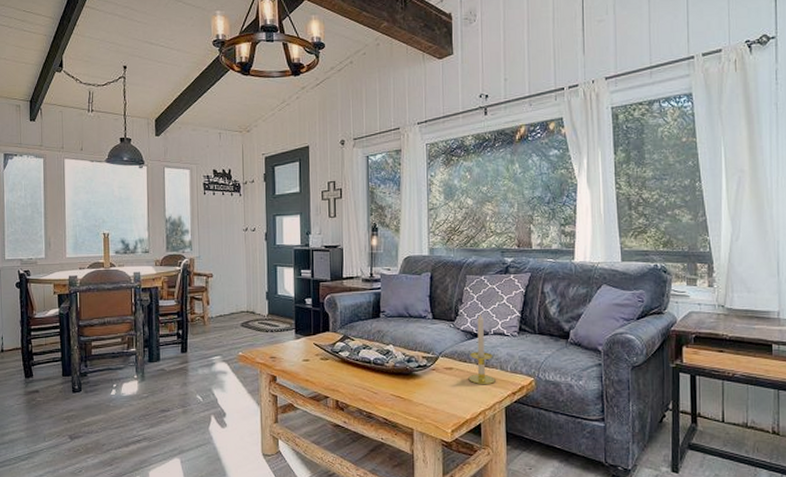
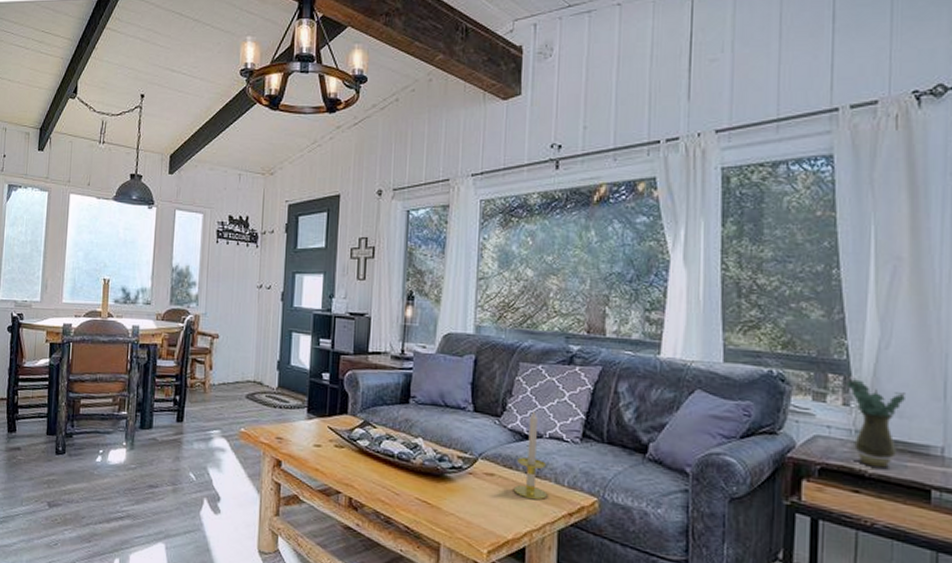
vase: none [710,265,751,332] -> present [846,377,905,468]

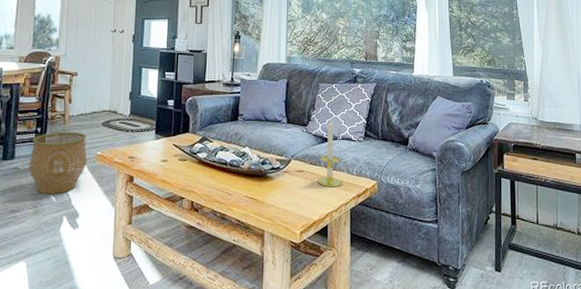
basket: none [167,401,230,473] -> present [28,131,88,195]
vase: present [846,377,905,468] -> none [525,82,558,142]

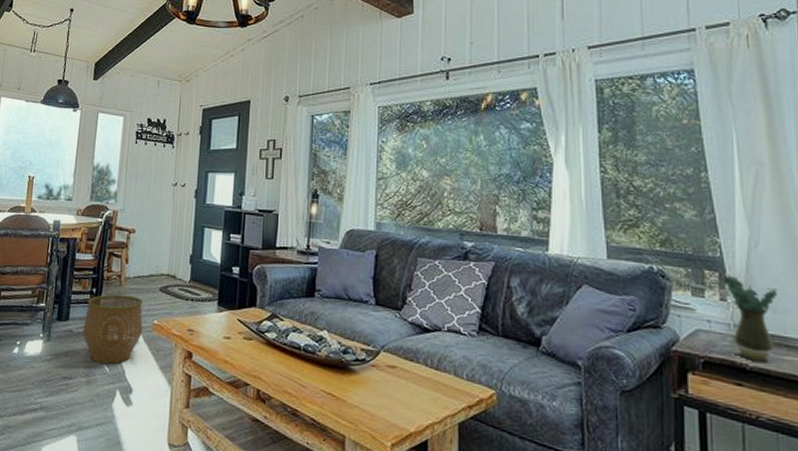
candle: present [317,119,342,188] -> none [414,304,448,393]
vase: none [525,82,558,142] -> present [721,273,777,362]

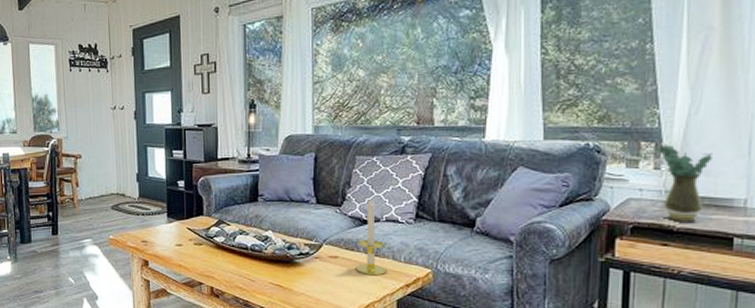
basket: present [82,294,143,365] -> none [45,216,101,278]
candle: none [414,304,448,393] -> present [355,198,387,276]

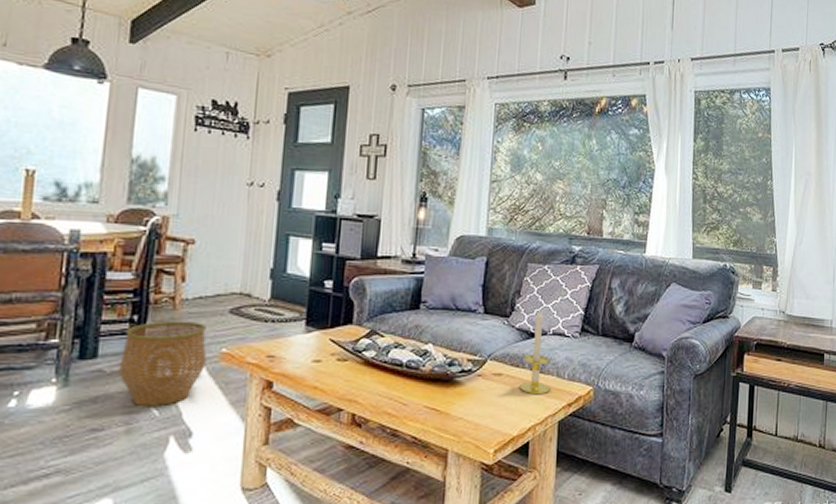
basket: none [45,216,101,278] -> present [118,320,207,407]
vase: present [657,143,712,222] -> none [774,268,811,339]

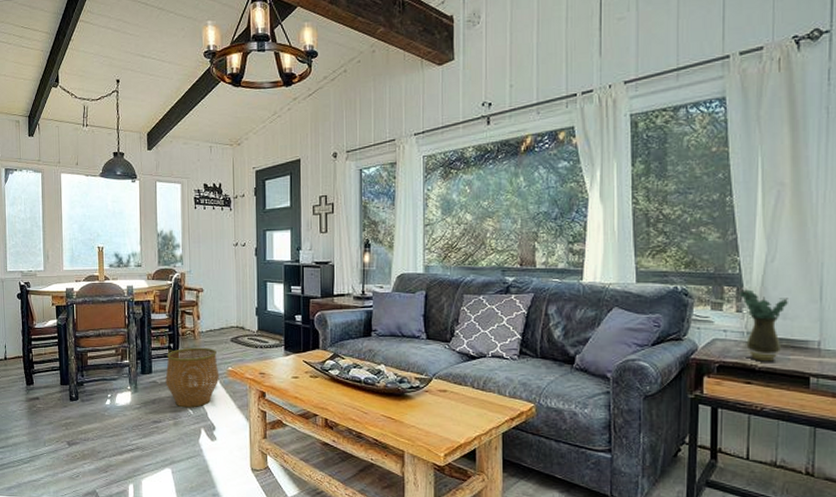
candle: present [519,309,550,395] -> none [463,335,493,409]
vase: none [774,268,811,339] -> present [739,288,788,362]

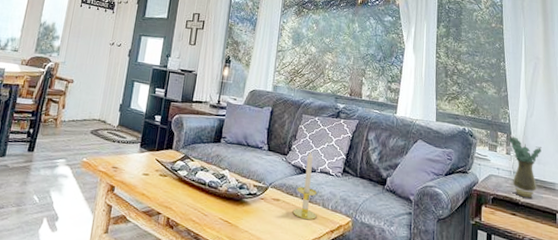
basket: present [165,347,219,408] -> none [16,134,75,196]
candle: none [463,335,493,409] -> present [292,151,317,220]

